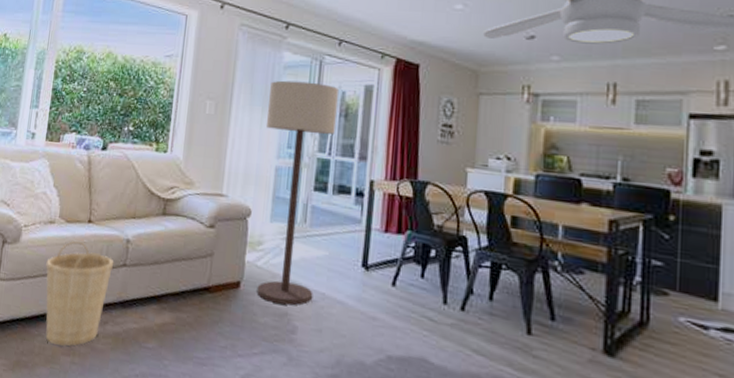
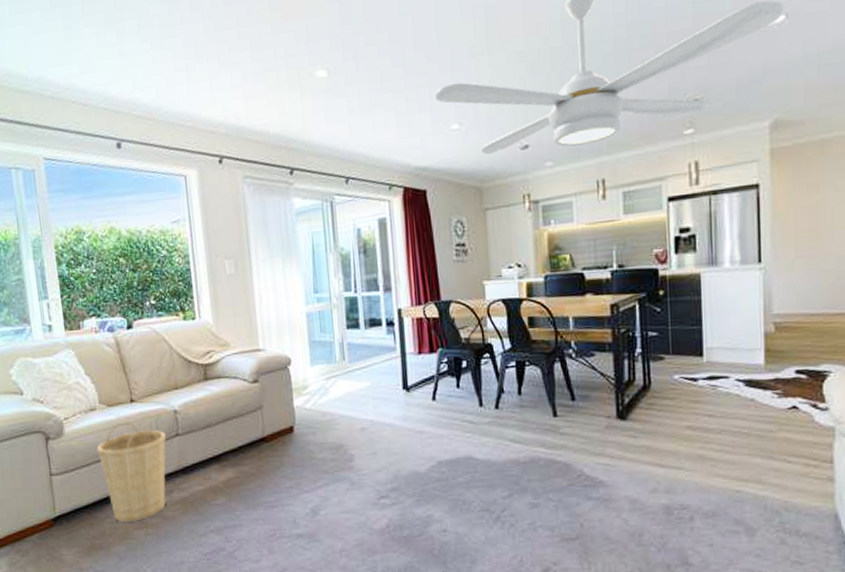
floor lamp: present [257,80,338,306] -> none [286,224,363,438]

